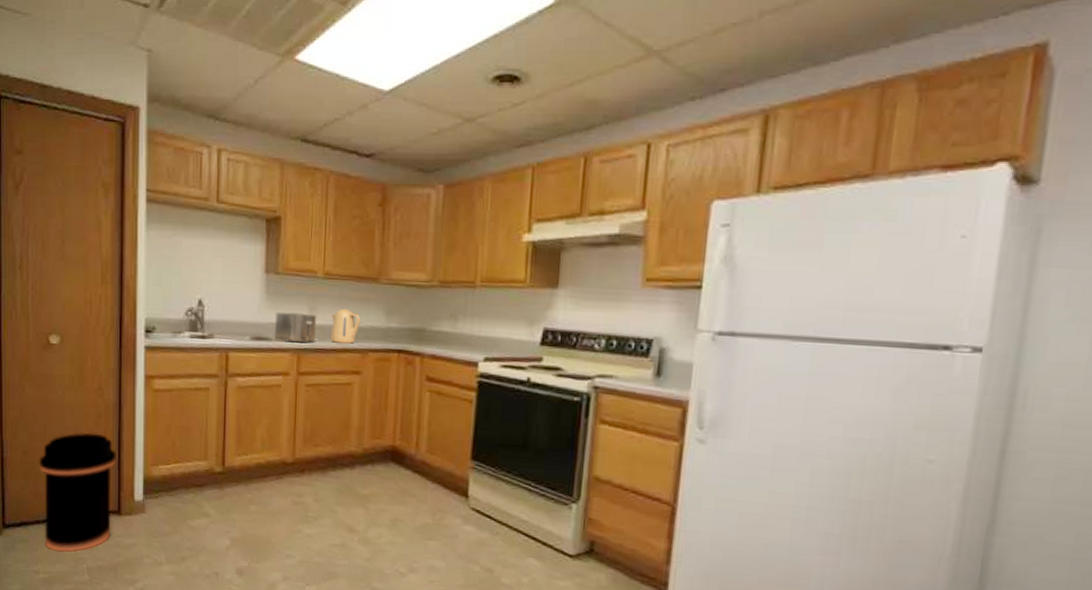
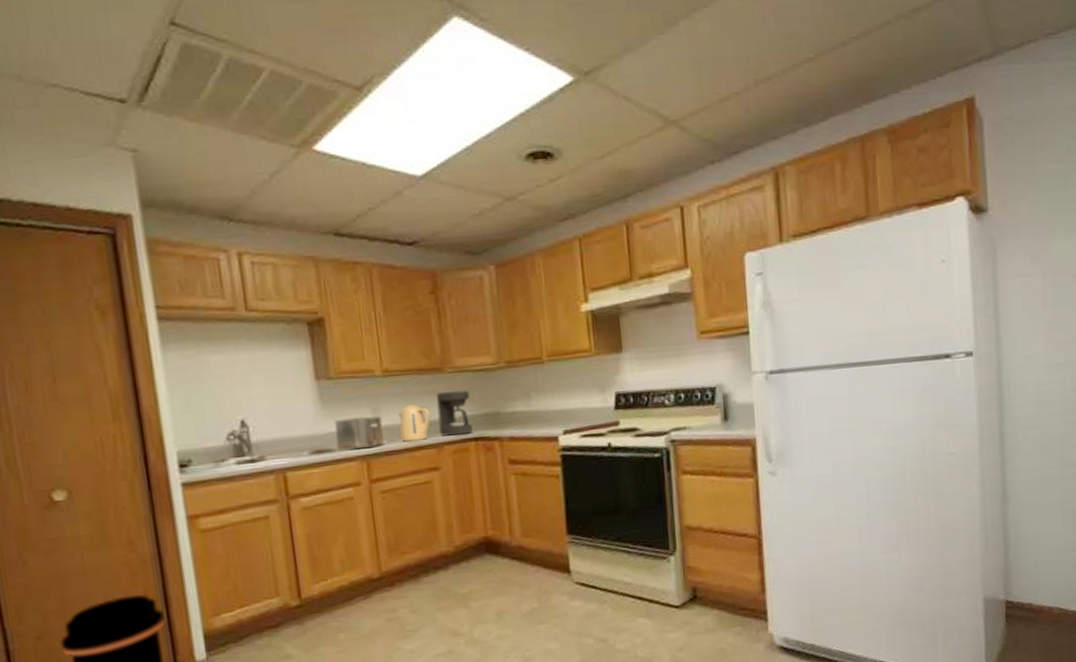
coffee maker: none [366,301,400,345] -> present [436,390,473,437]

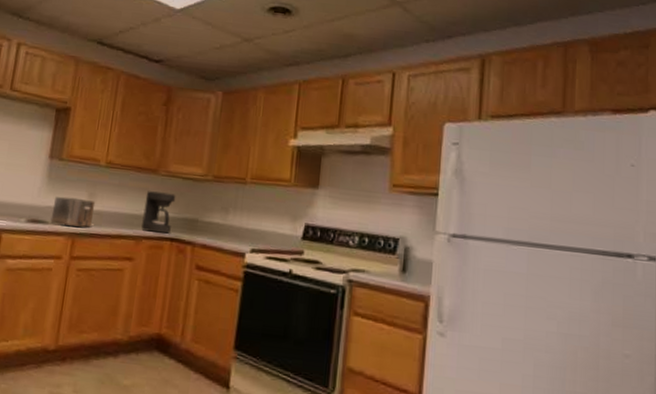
kettle: present [397,404,431,442] -> none [106,196,138,231]

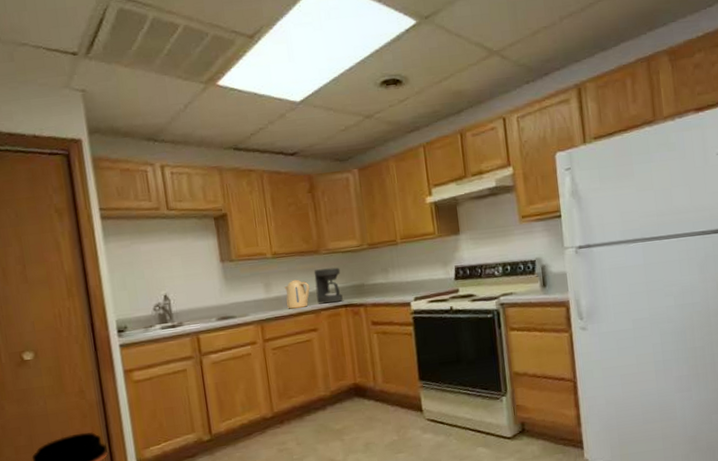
toaster: present [50,196,96,228] -> none [235,289,274,317]
kettle: none [106,196,138,231] -> present [284,279,310,309]

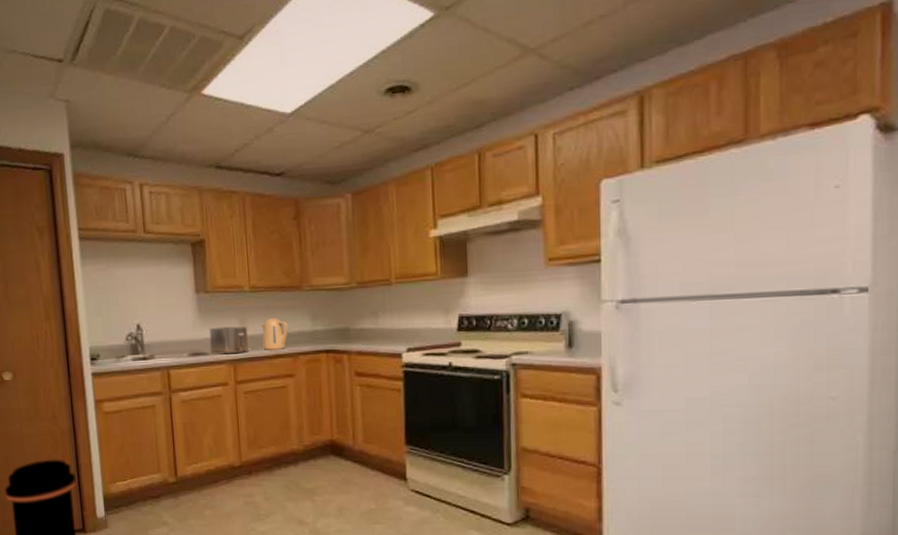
toaster: none [235,289,274,317] -> present [208,326,249,355]
coffee maker: present [313,267,343,304] -> none [294,307,325,347]

